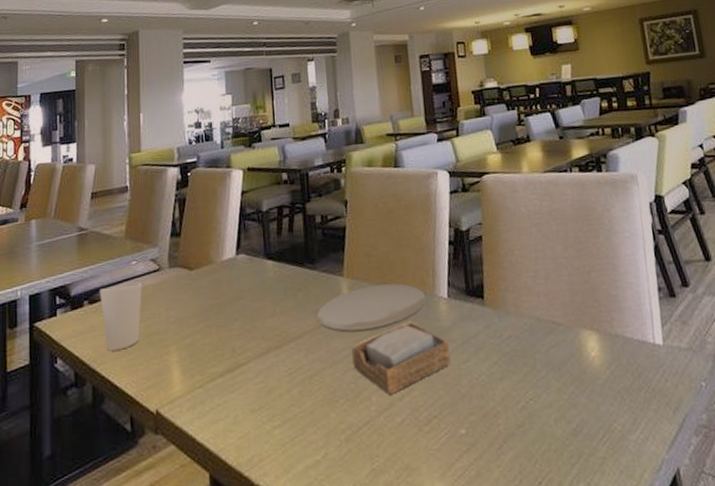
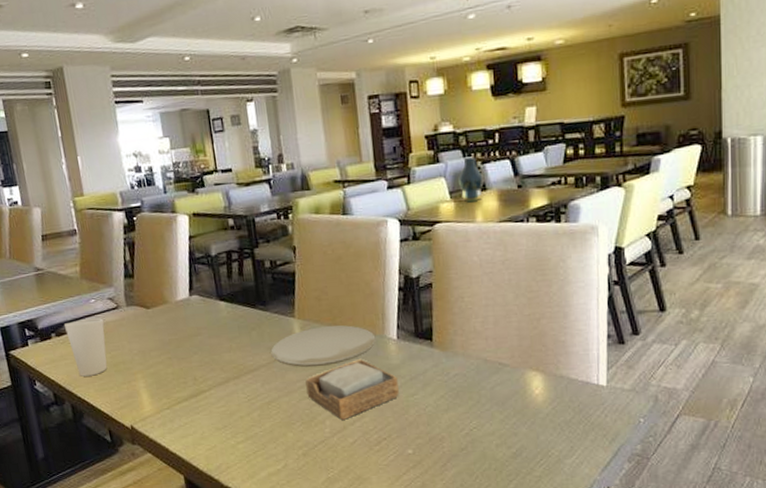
vase: none [504,110,528,155] -> present [458,156,484,204]

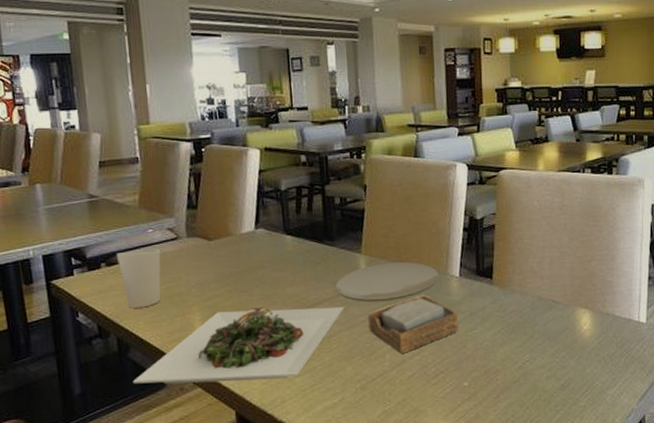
salad: none [88,372,281,449] -> present [132,306,344,384]
vase: present [458,156,484,204] -> none [524,111,546,153]

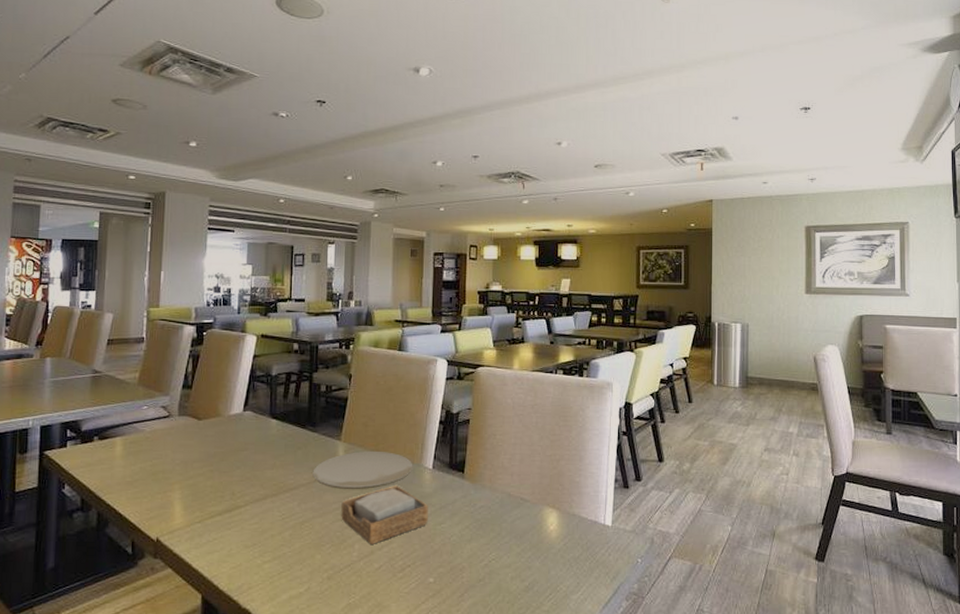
cup: present [115,247,161,308] -> none [109,424,151,483]
salad: present [132,306,344,384] -> none [105,488,319,564]

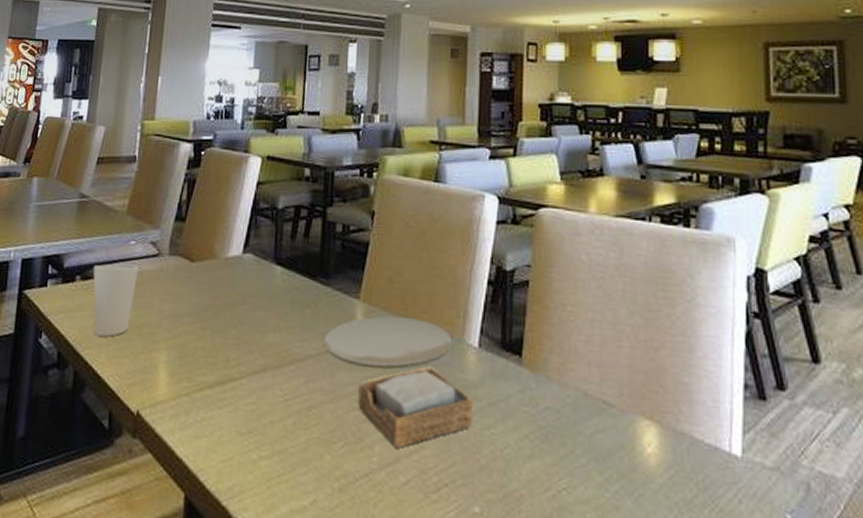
cup: none [109,424,151,483] -> present [93,262,139,337]

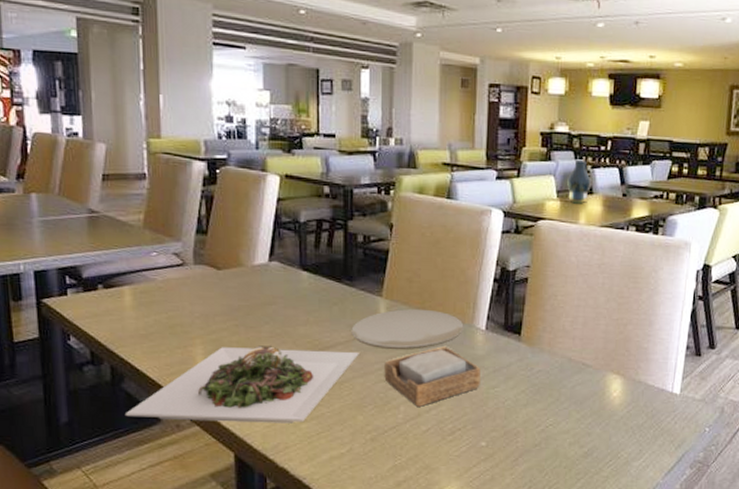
salad: none [79,354,331,459] -> present [124,345,359,424]
cup: present [93,262,139,337] -> none [115,272,164,336]
vase: none [572,134,601,190] -> present [567,159,591,205]

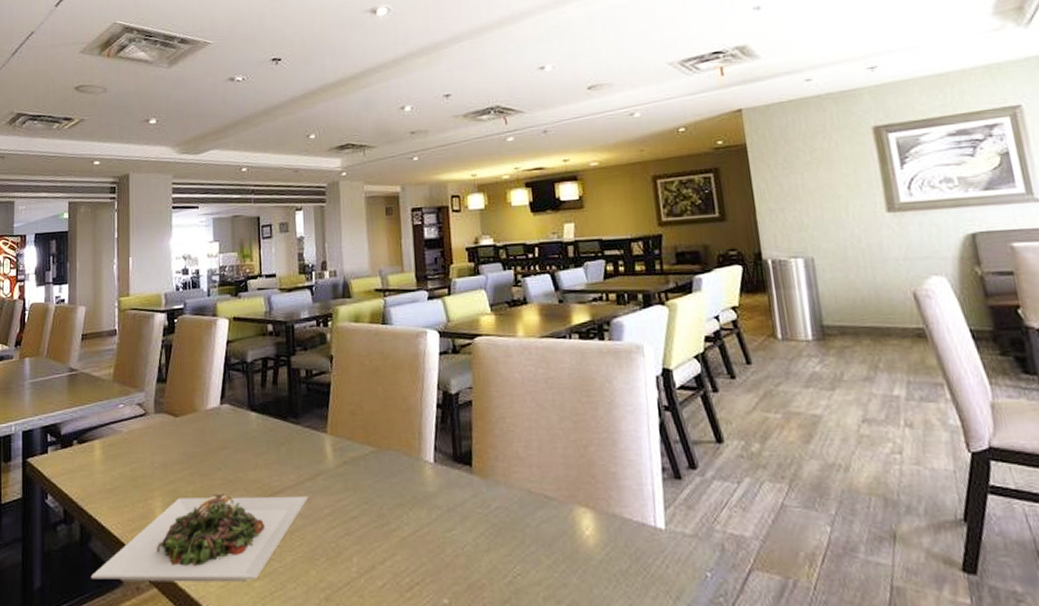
plate: present [351,308,464,350] -> none [299,443,412,492]
napkin holder: present [384,346,481,407] -> none [333,484,435,557]
vase: present [567,159,591,205] -> none [499,269,524,318]

